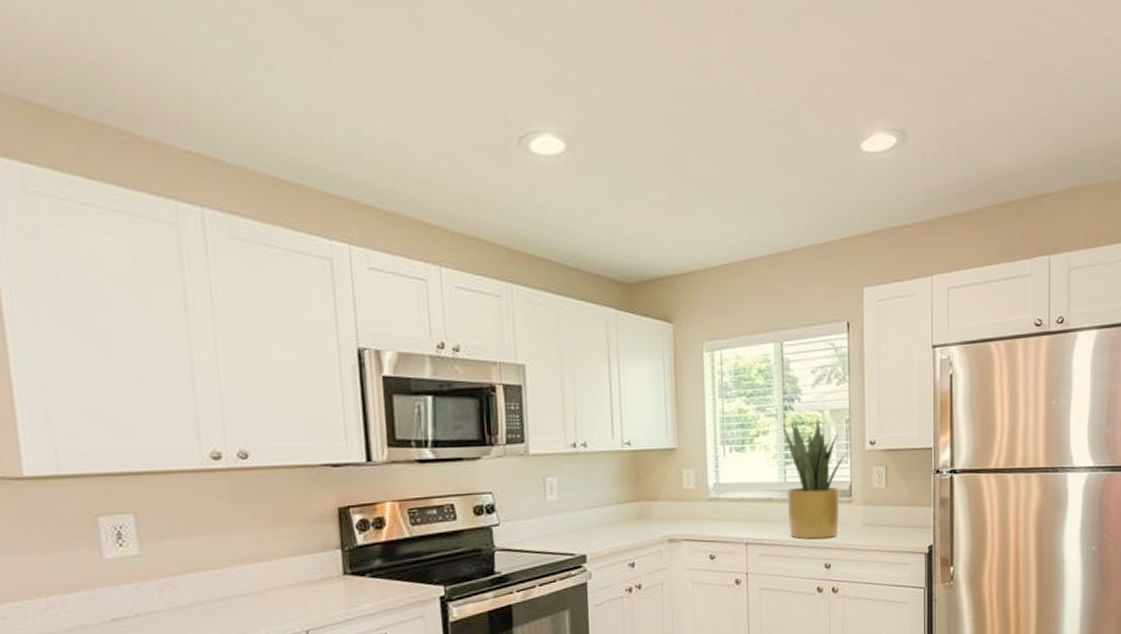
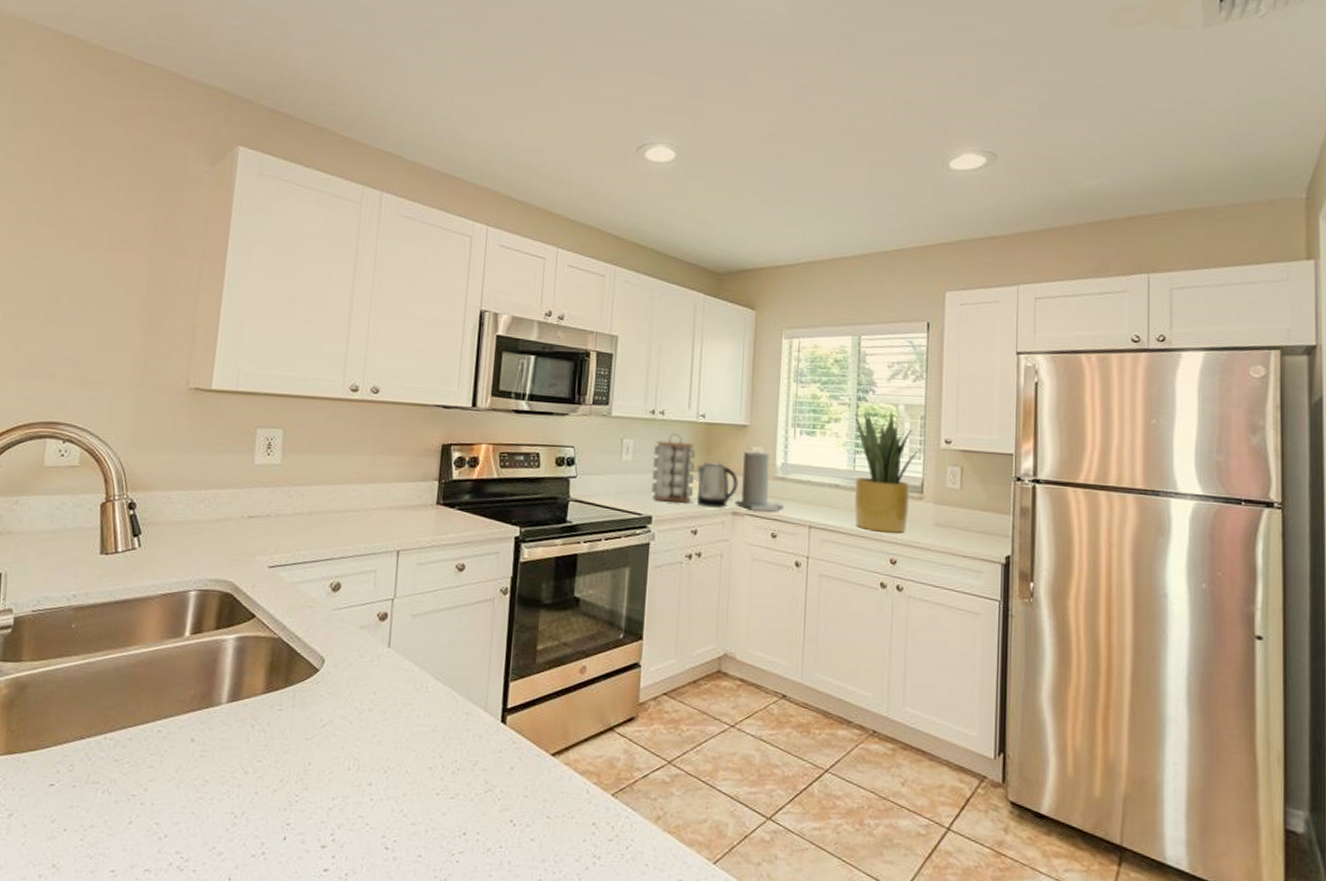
spice rack: none [580,464,627,539] -> present [652,432,696,503]
kettle: none [627,490,672,538] -> present [696,462,739,508]
paper towel: none [670,474,721,535] -> present [734,450,785,512]

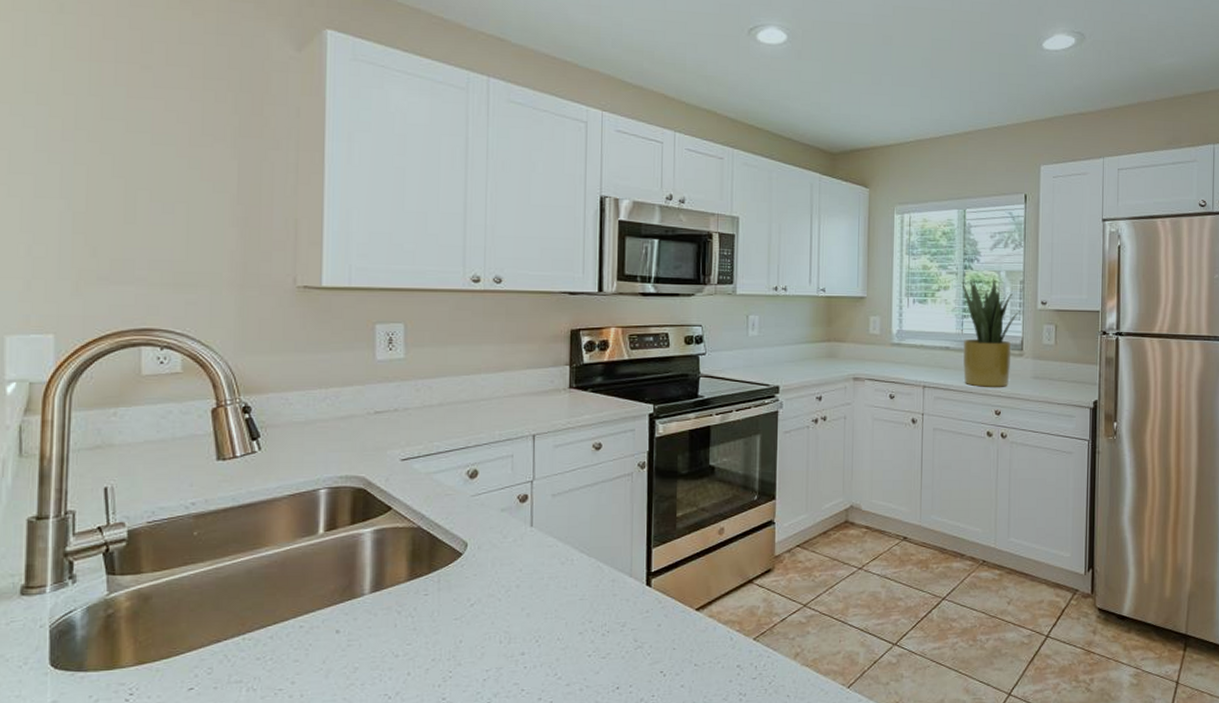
spice rack: present [652,432,696,503] -> none [778,306,818,373]
kettle: present [696,462,739,508] -> none [819,332,858,375]
paper towel: present [734,450,785,512] -> none [855,320,901,375]

